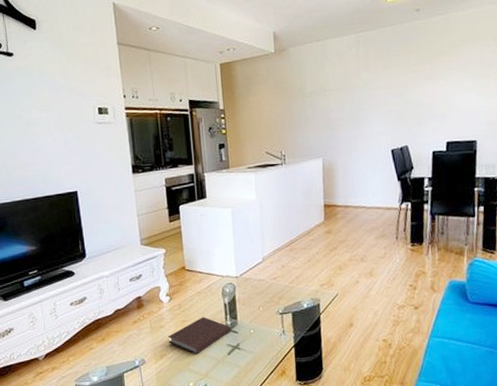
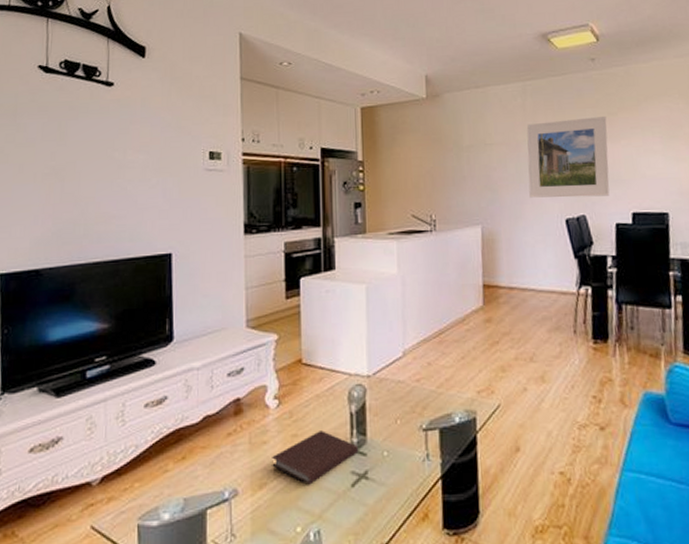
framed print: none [359,60,429,133] -> present [526,115,610,198]

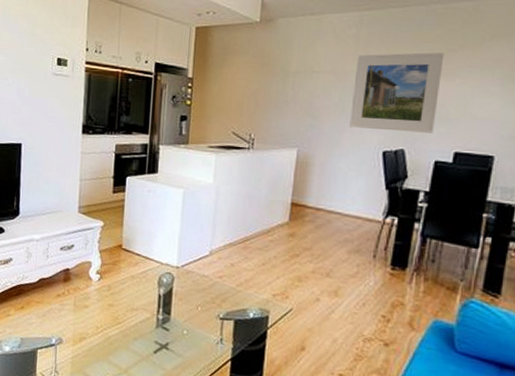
notebook: present [271,431,359,485] -> none [90,304,163,346]

